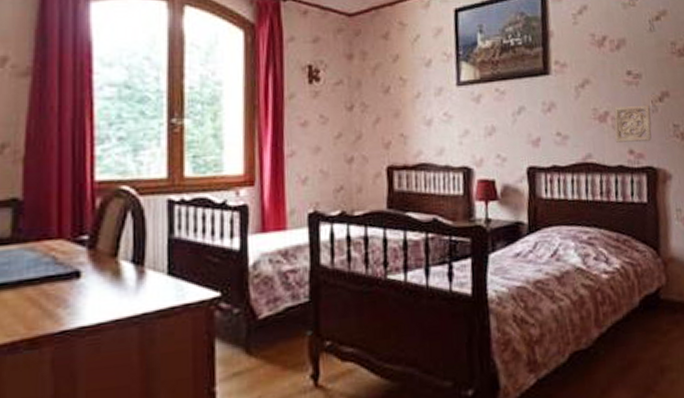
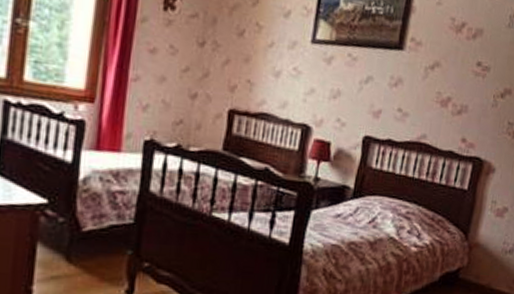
wall ornament: present [614,104,652,143] -> none [451,94,492,134]

